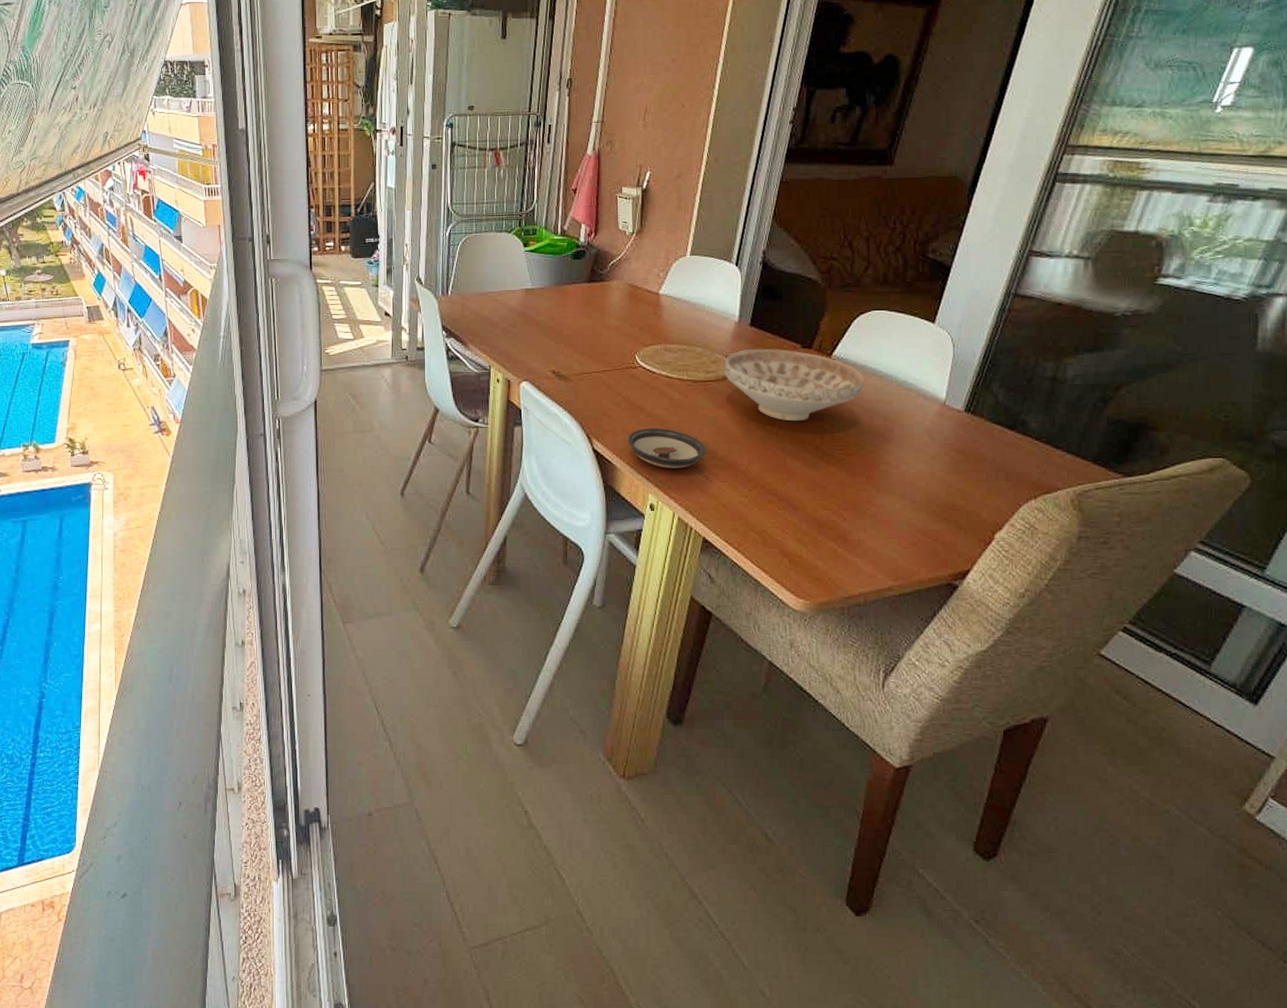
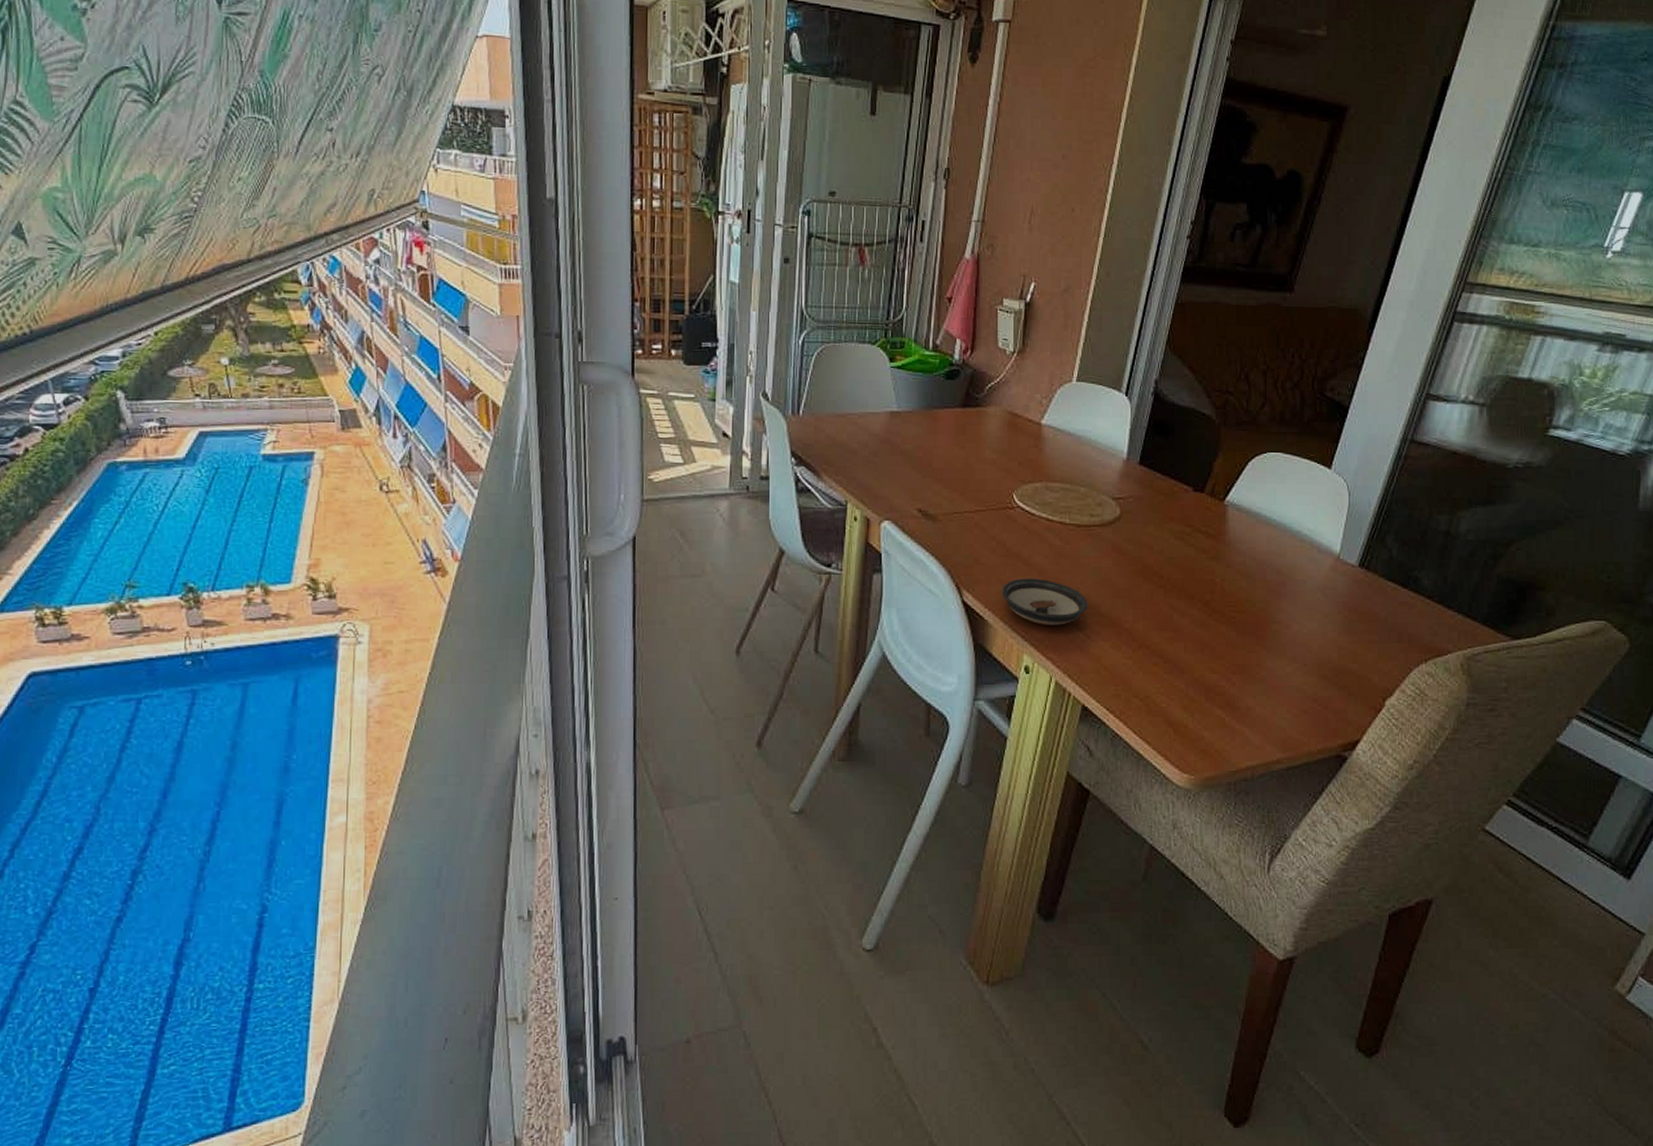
decorative bowl: present [725,348,865,422] -> none [1111,490,1259,574]

